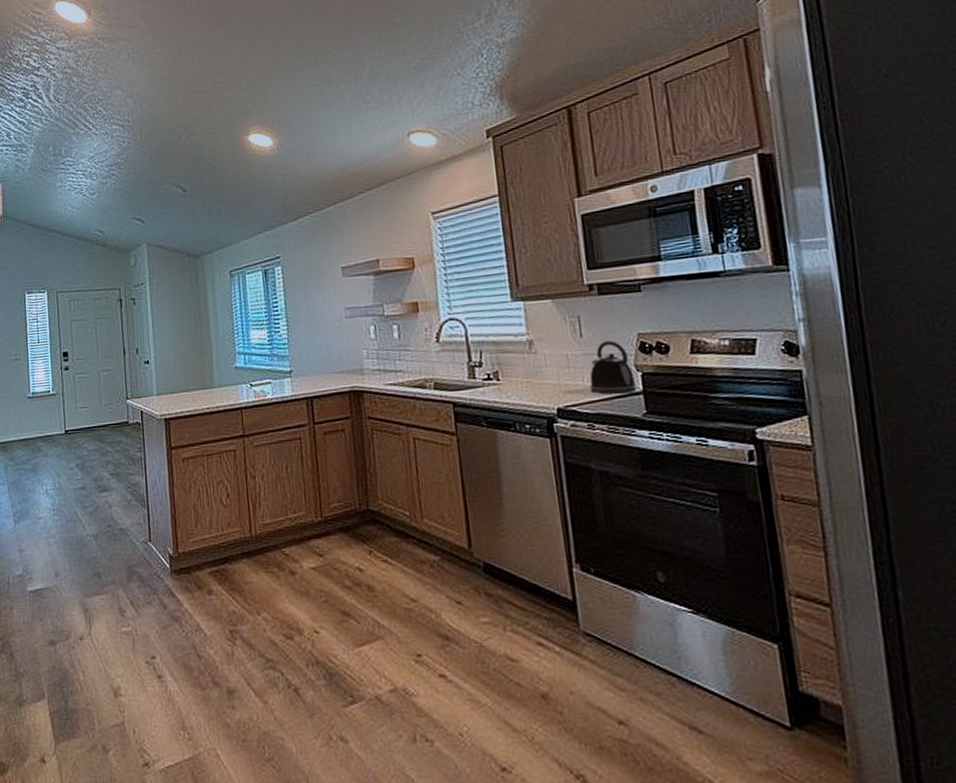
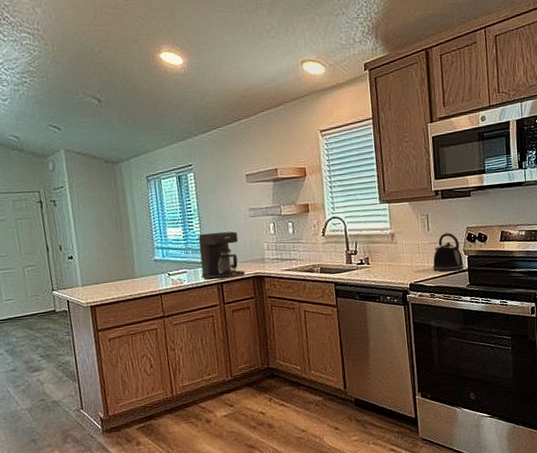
coffee maker: none [285,335,340,394] -> present [198,231,245,280]

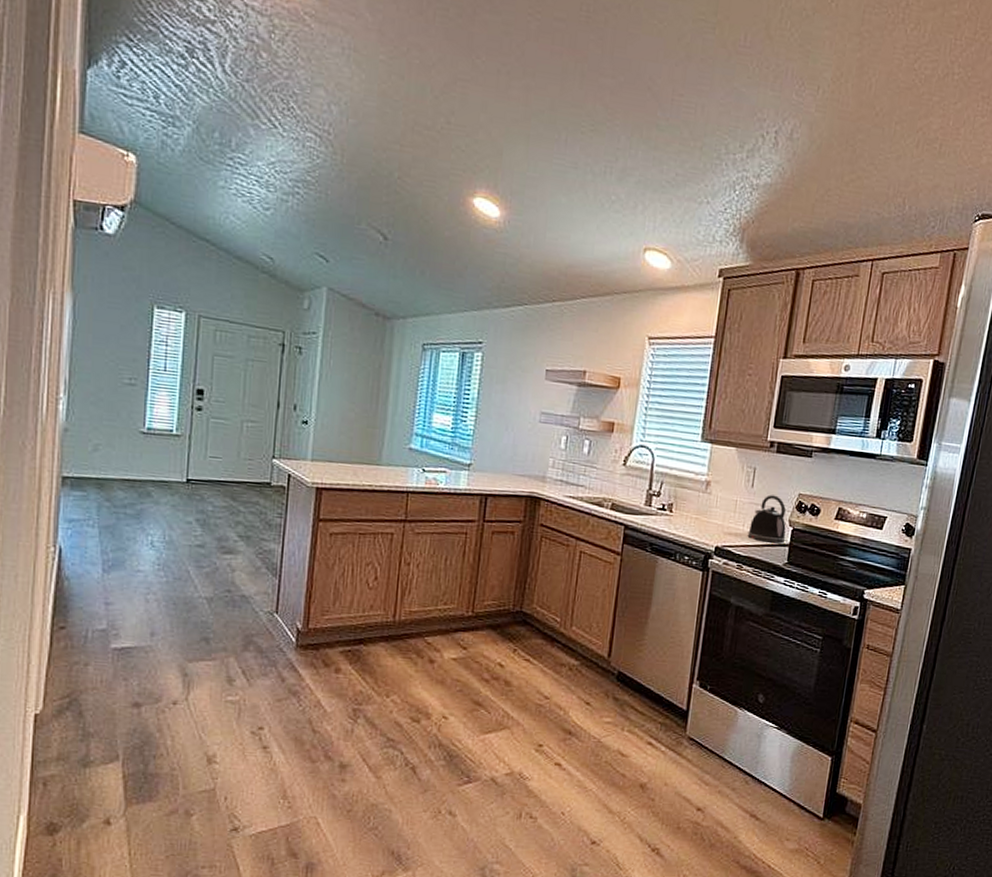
coffee maker: present [198,231,245,280] -> none [464,429,520,492]

